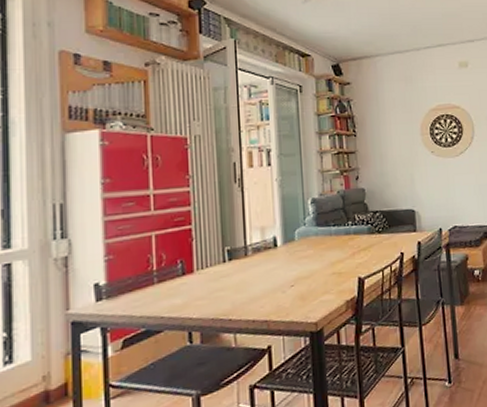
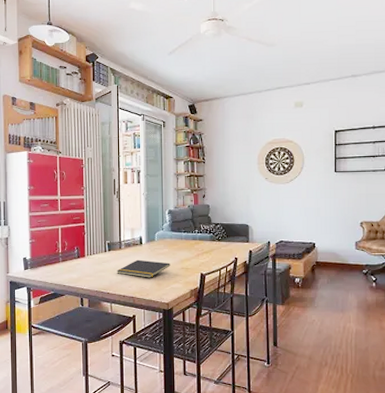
notepad: none [242,268,318,293] -> present [117,259,170,278]

